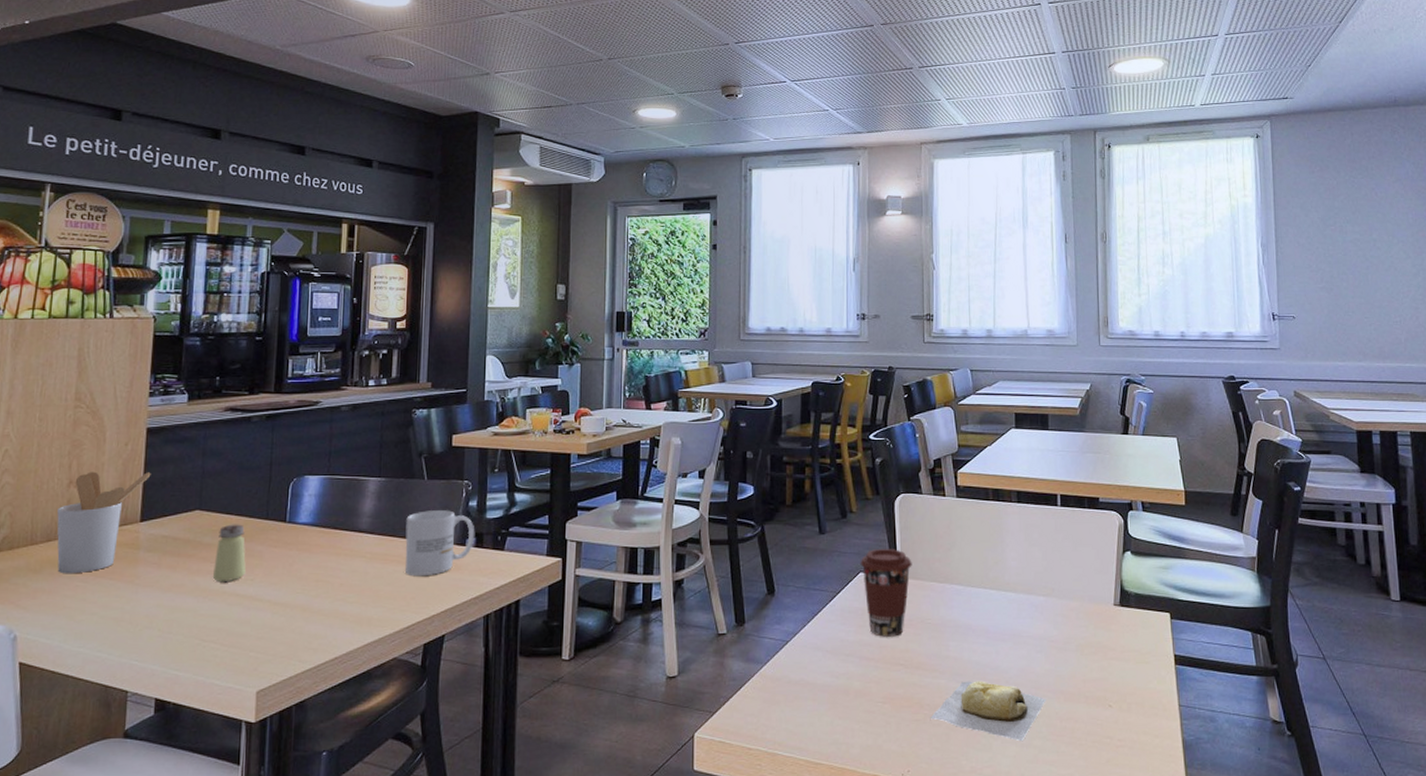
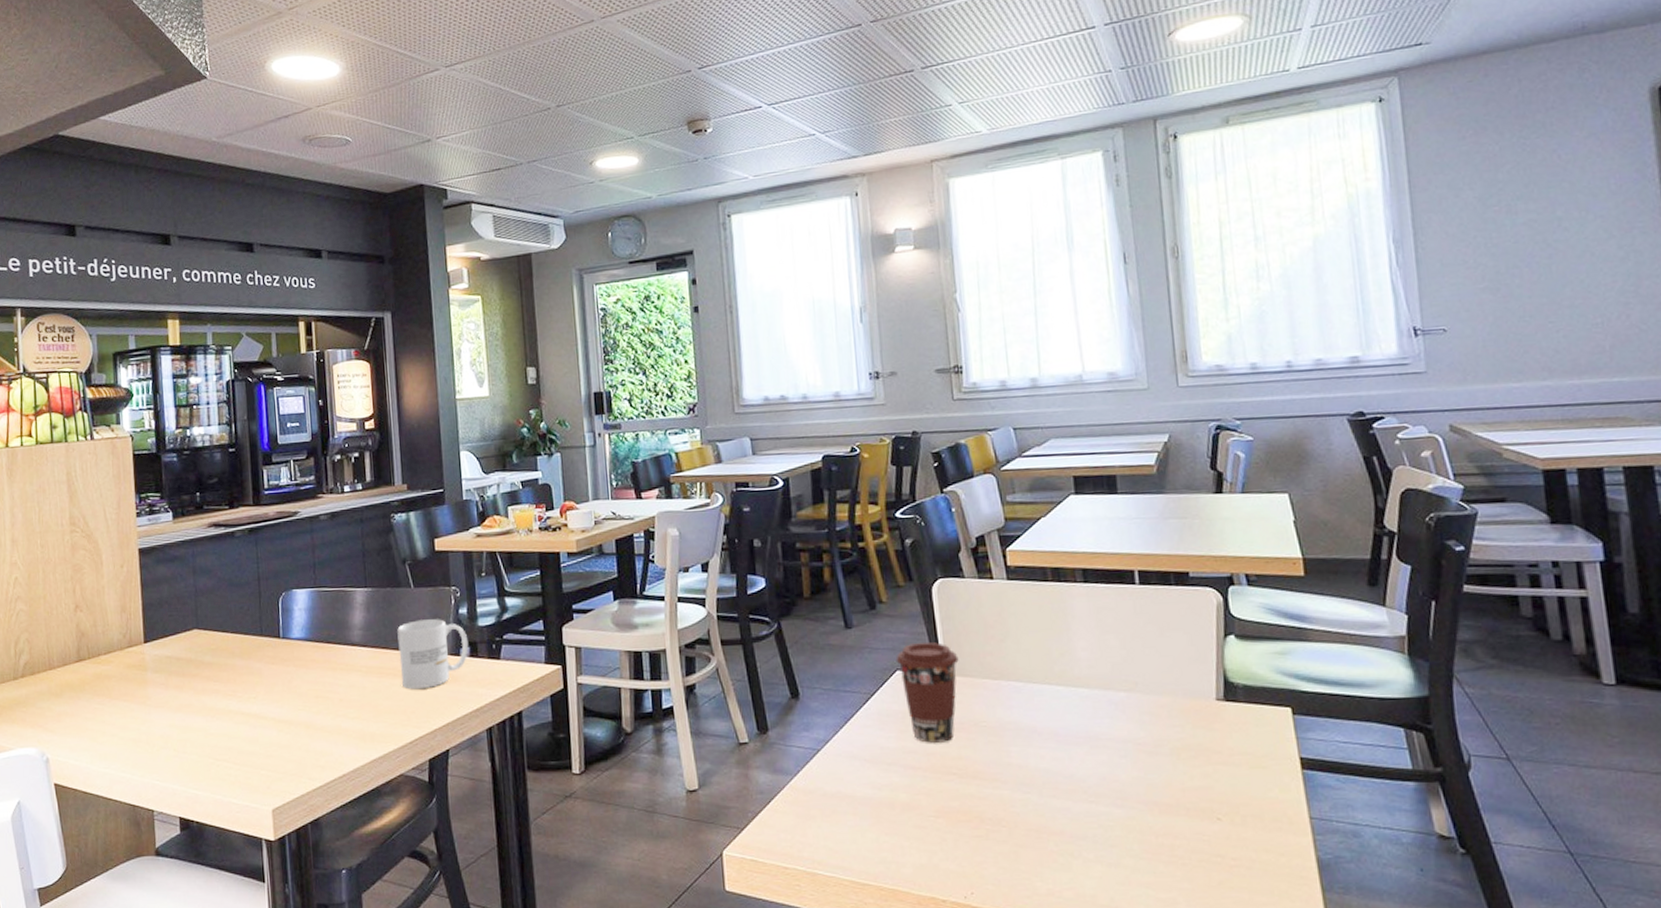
utensil holder: present [57,471,151,574] -> none [69,593,148,697]
saltshaker: present [212,524,246,581] -> none [217,641,248,700]
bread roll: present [930,680,1047,741] -> none [993,791,1137,859]

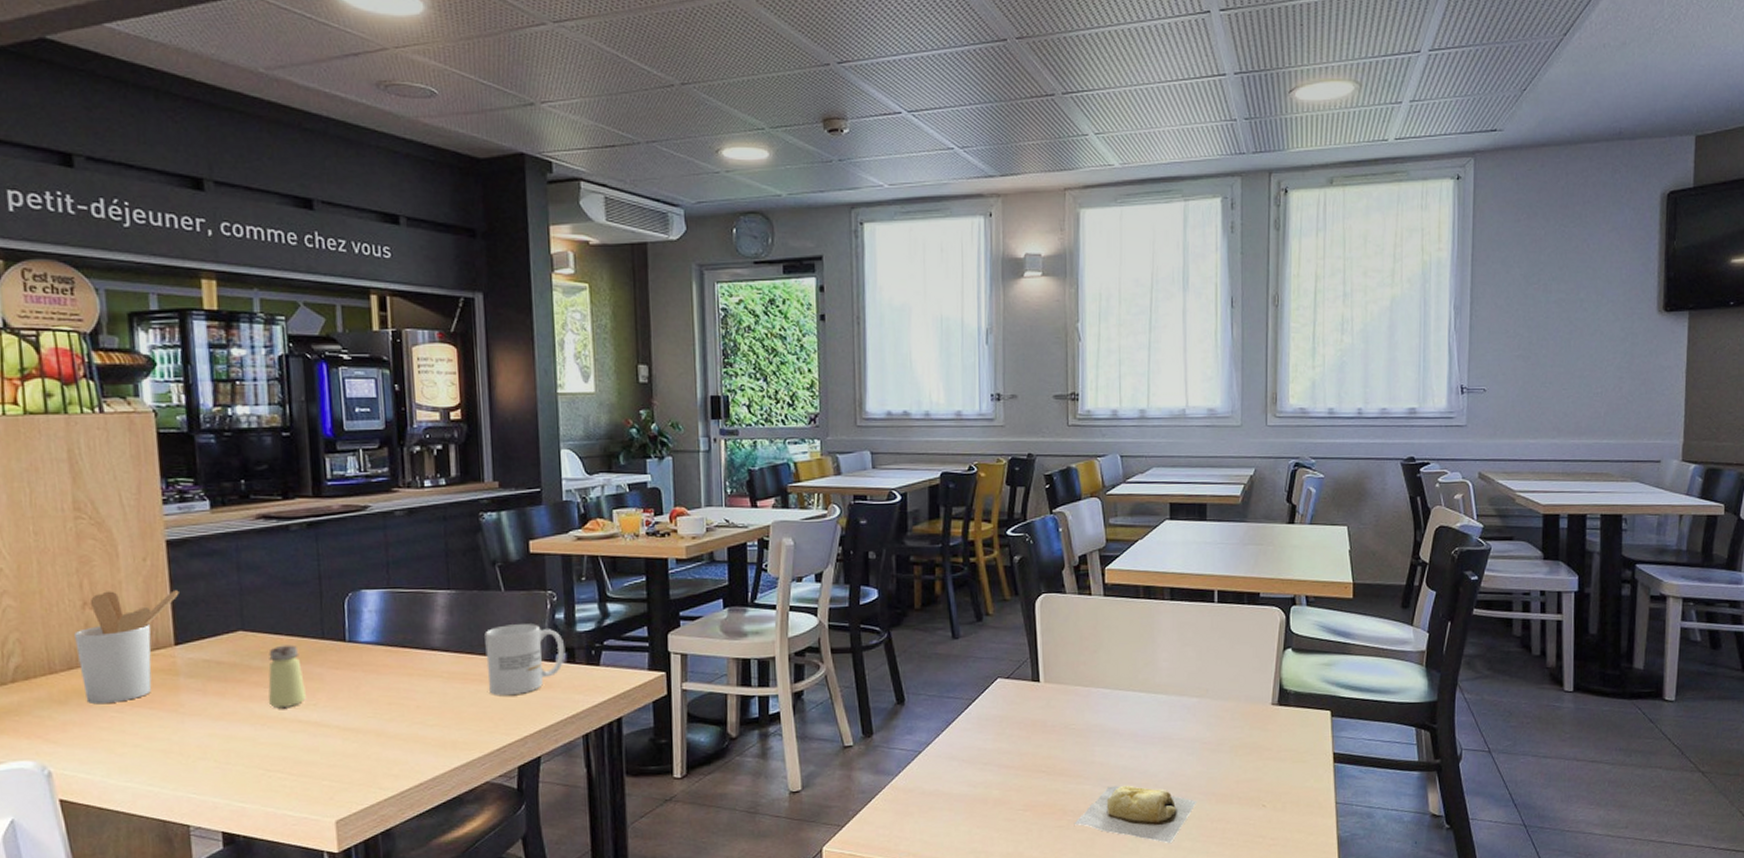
utensil holder: none [69,593,148,697] -> present [74,590,179,705]
saltshaker: none [217,641,248,700] -> present [268,645,306,707]
coffee cup: present [895,642,959,743] -> none [997,652,1055,744]
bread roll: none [993,791,1137,859] -> present [1074,785,1197,843]

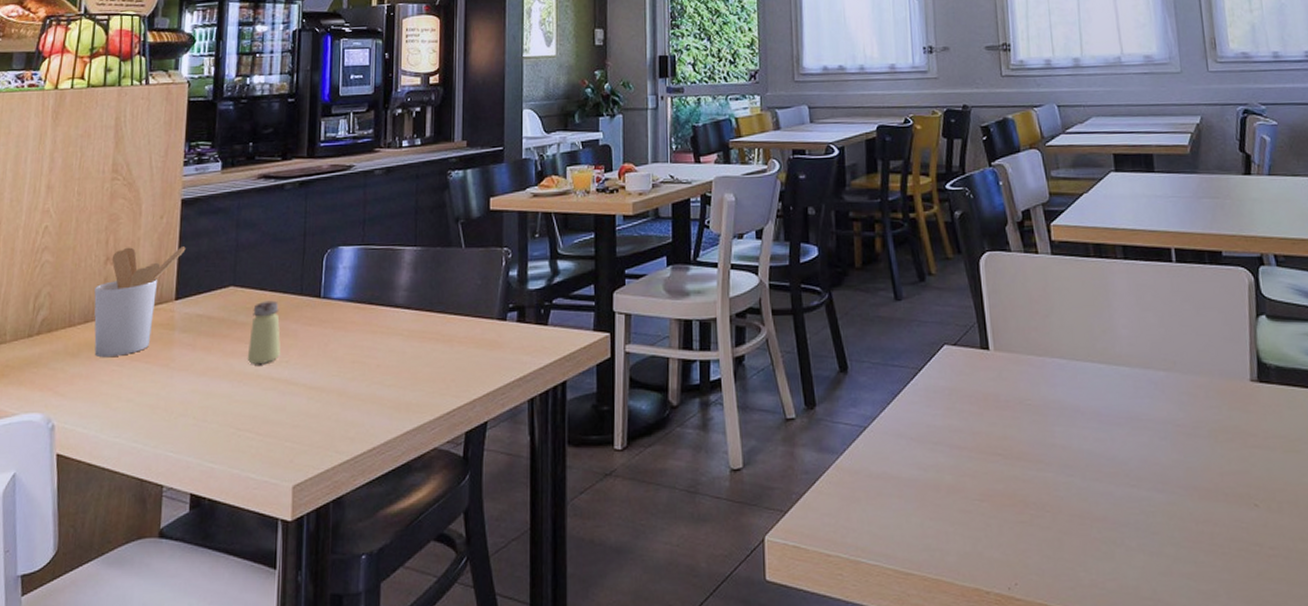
mug: present [484,624,566,695] -> none [443,281,517,355]
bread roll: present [1074,785,1197,843] -> none [1037,474,1177,548]

